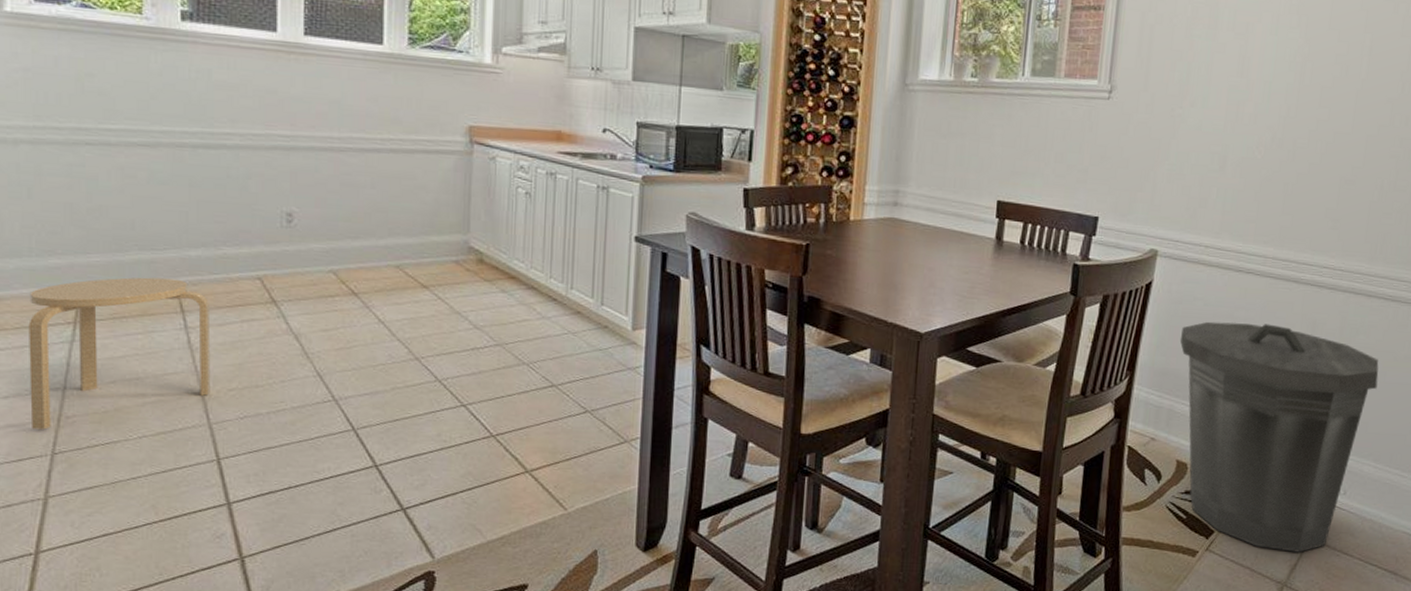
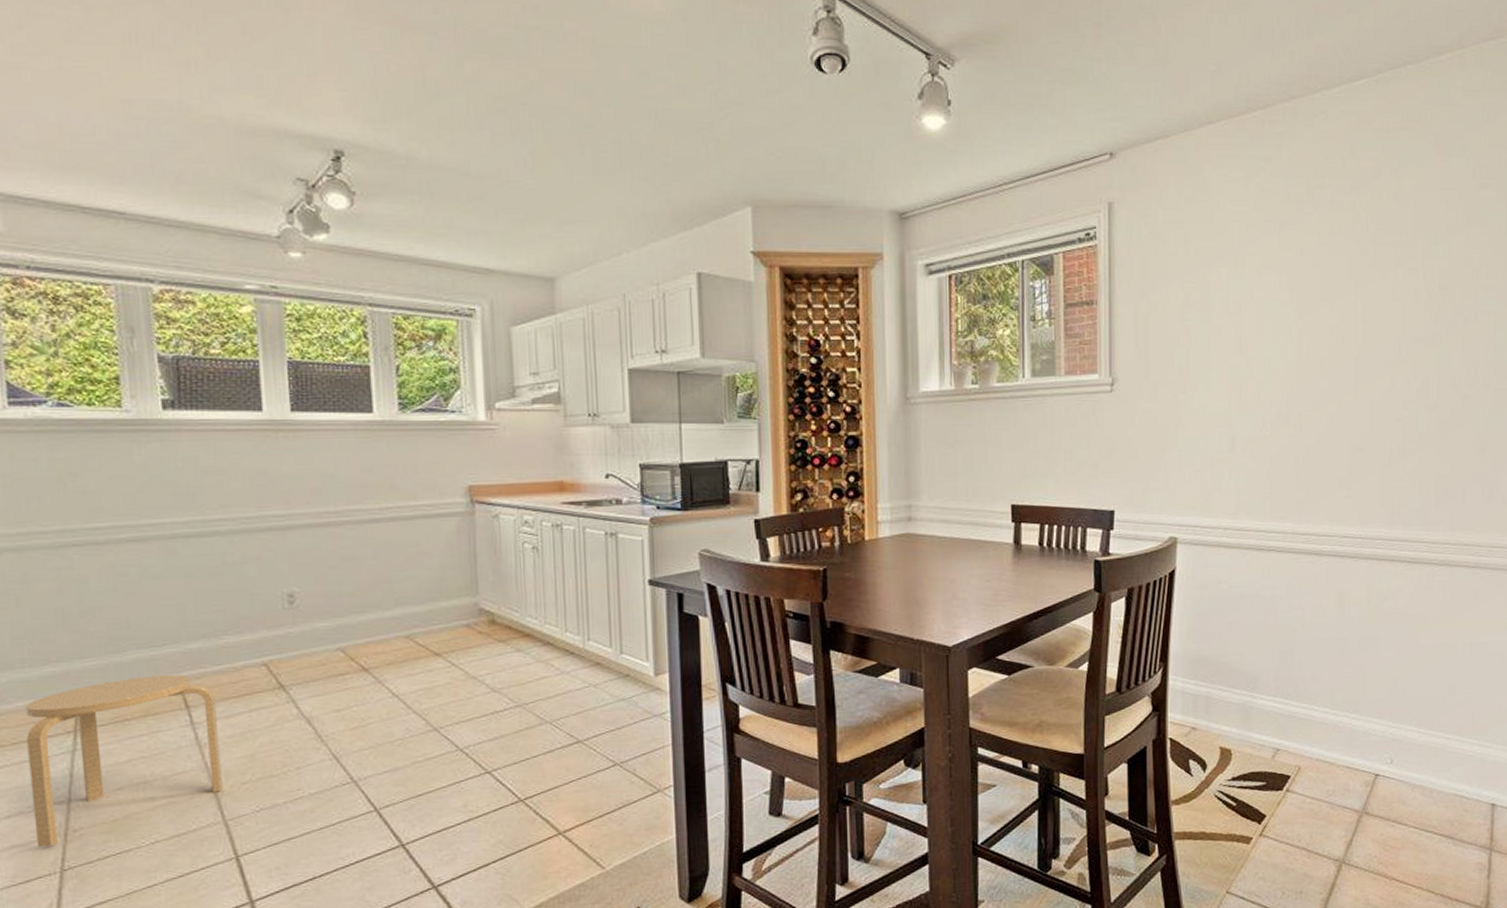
trash can: present [1179,321,1379,552] -> none [1209,599,1411,828]

